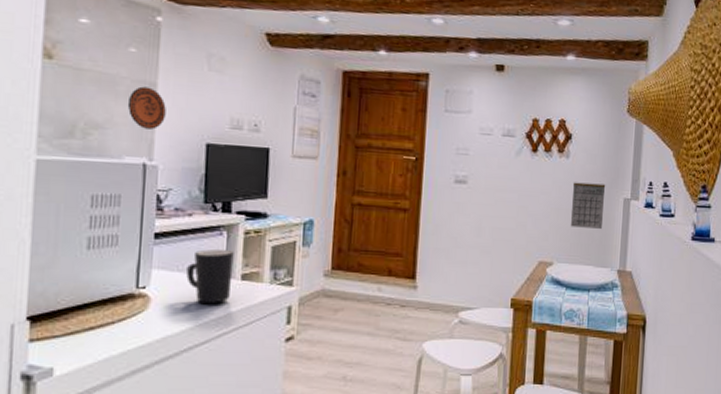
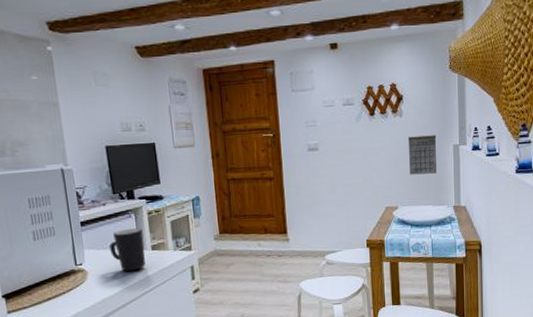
decorative plate: present [127,86,166,130] -> none [39,106,71,141]

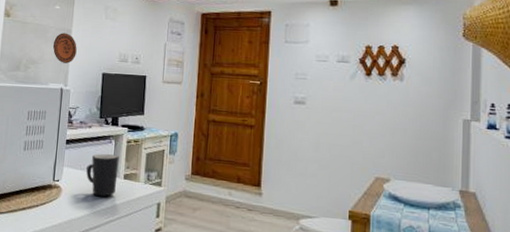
decorative plate: none [39,106,71,141] -> present [52,33,77,63]
calendar: present [407,135,437,175] -> none [406,103,443,149]

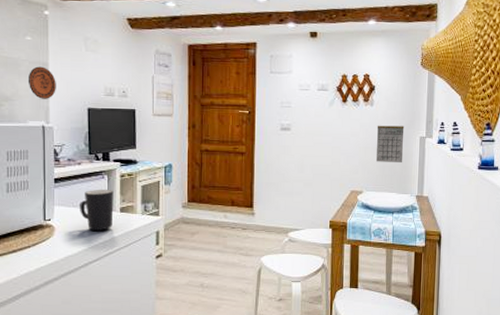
calendar: none [406,103,443,149] -> present [375,125,405,162]

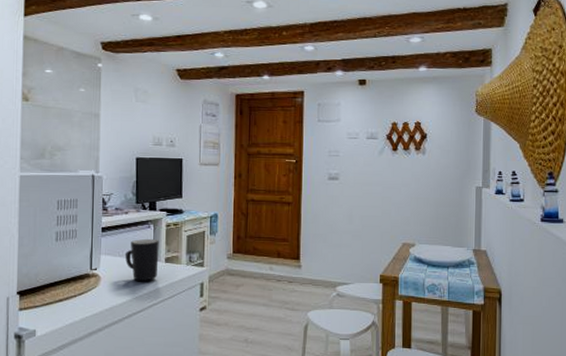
decorative plate: present [27,66,56,99] -> none [80,117,107,149]
calendar: present [375,125,405,162] -> none [428,175,459,214]

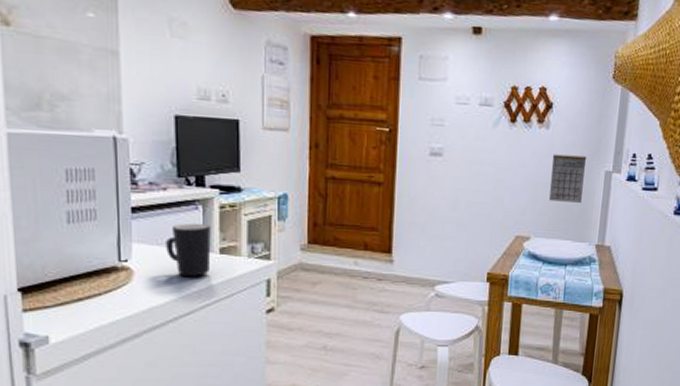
calendar: none [428,175,459,214] -> present [548,154,587,203]

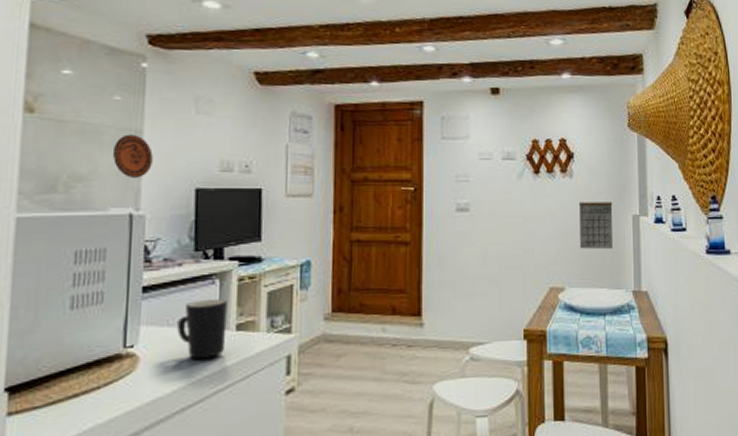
decorative plate: none [91,55,131,101] -> present [112,134,153,178]

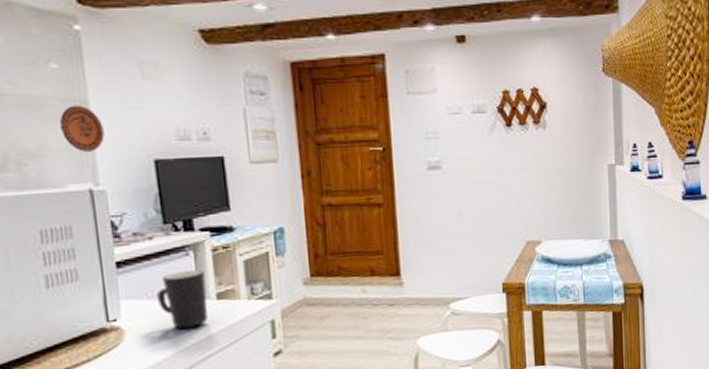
calendar: present [578,202,613,249] -> none [553,152,589,201]

